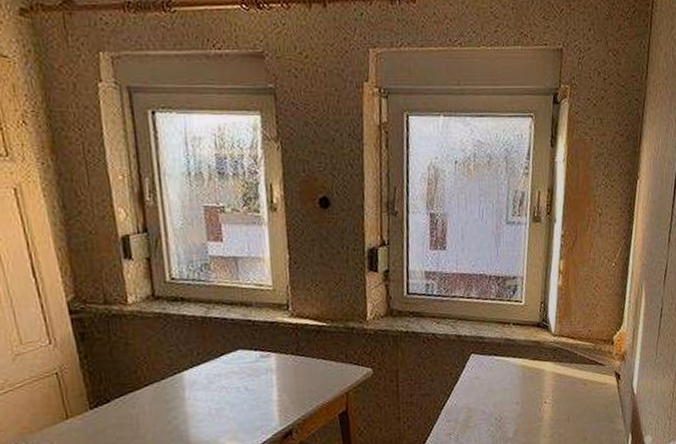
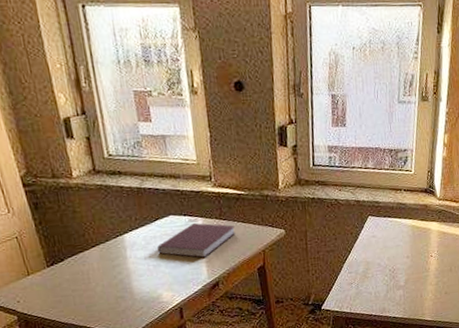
notebook: none [222,359,314,401] -> present [157,223,235,258]

